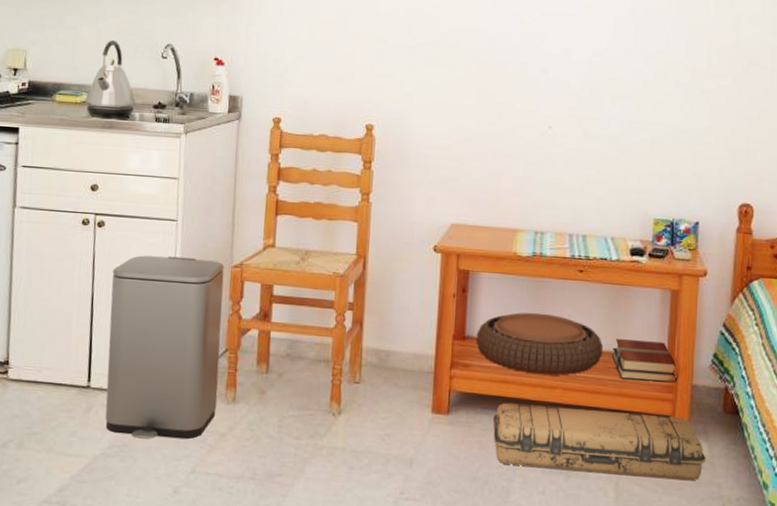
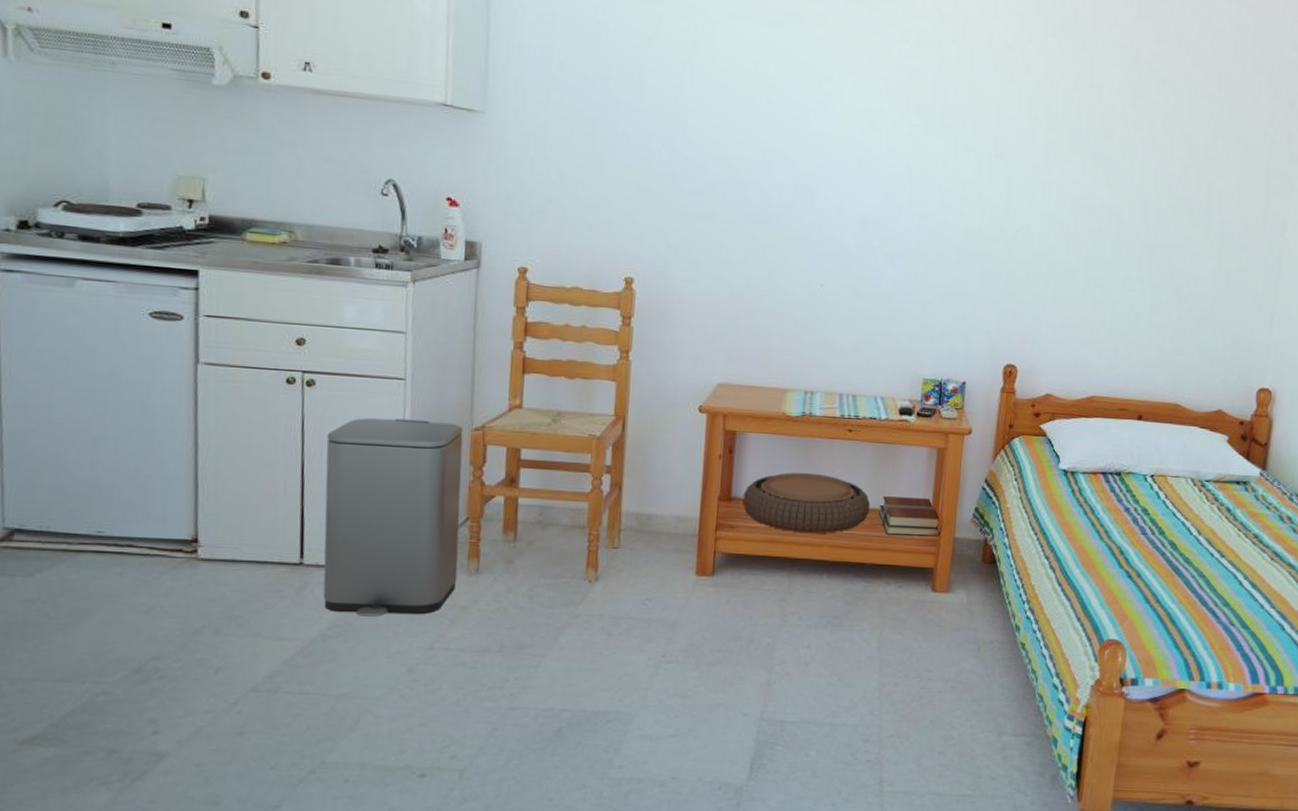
kettle: present [85,39,136,119] -> none [285,170,351,264]
suitcase: present [492,402,706,481] -> none [758,561,965,628]

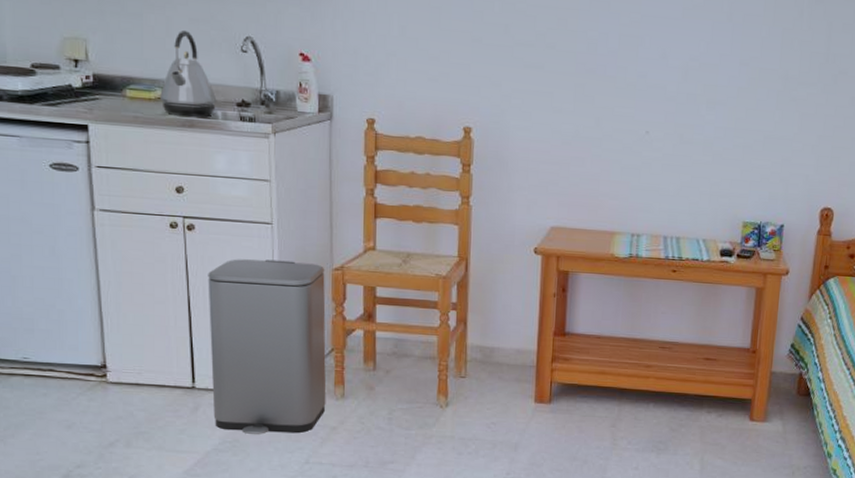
kettle: none [285,170,351,264] -> present [160,30,217,117]
woven basket: present [742,472,870,534] -> none [575,310,693,367]
books: present [878,496,941,537] -> none [700,332,759,370]

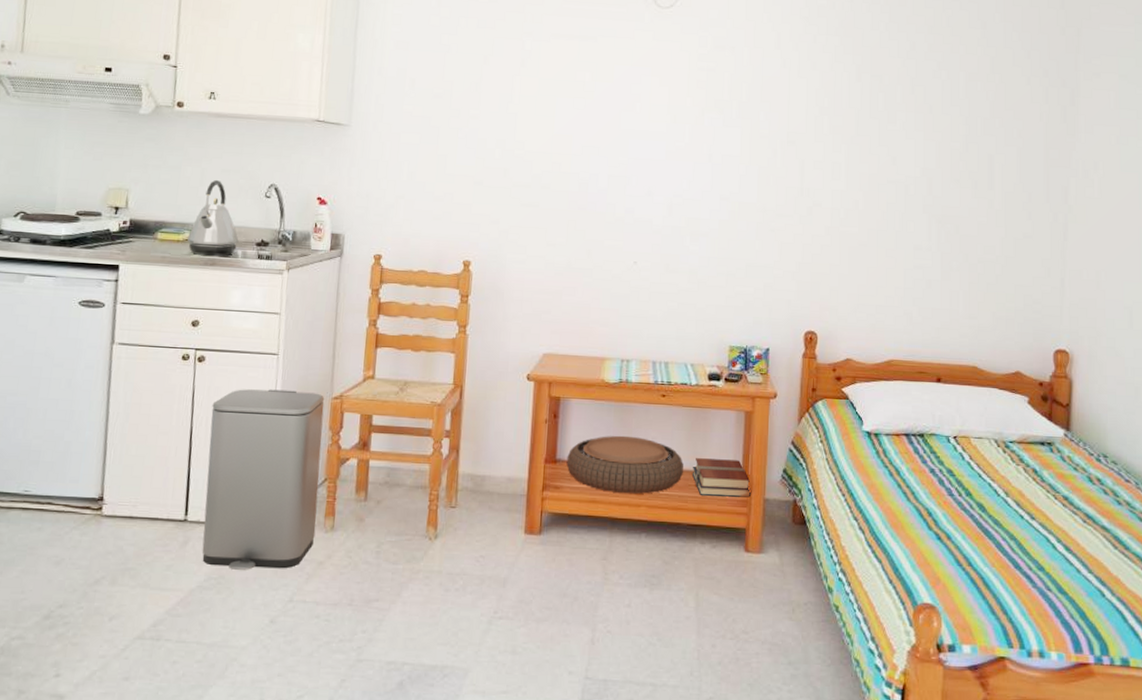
woven basket: none [575,310,693,367] -> present [566,435,683,494]
books: none [700,332,759,370] -> present [691,458,752,498]

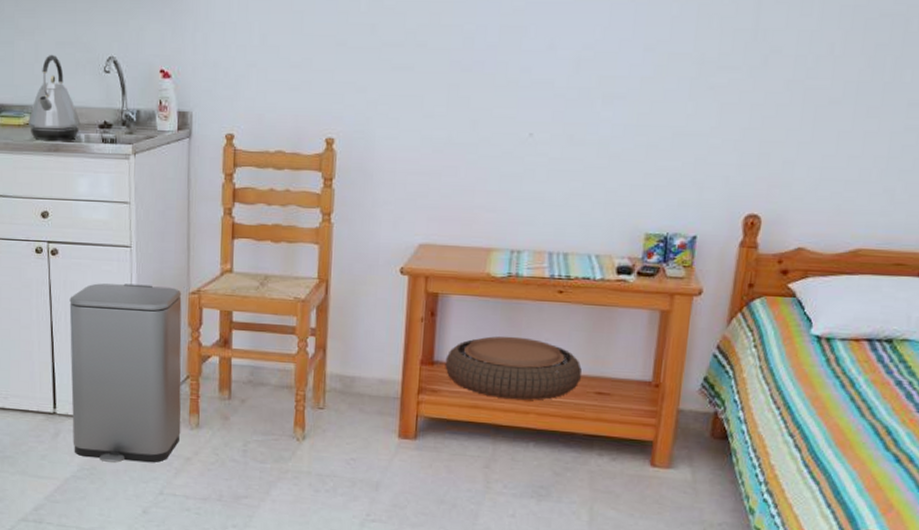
books: present [691,458,752,498] -> none [591,363,663,408]

